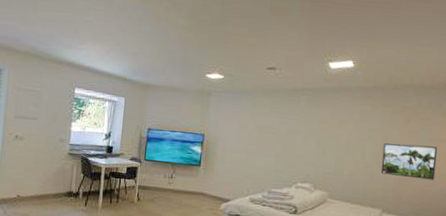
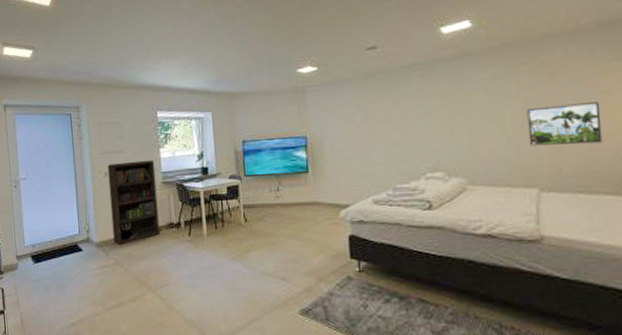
bookcase: none [13,128,65,205] -> present [107,160,160,245]

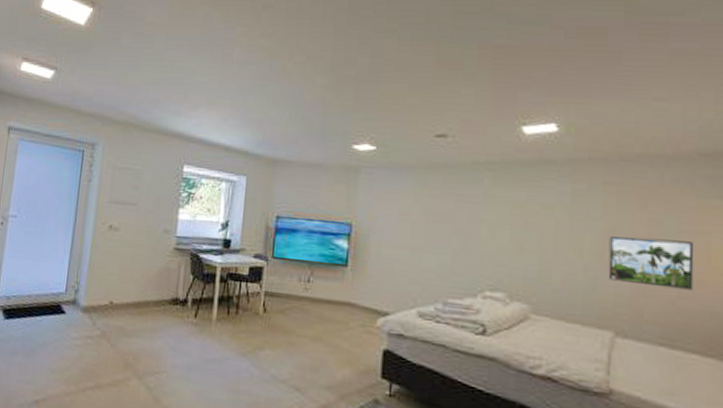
bookcase: present [107,160,160,245] -> none [104,216,170,315]

